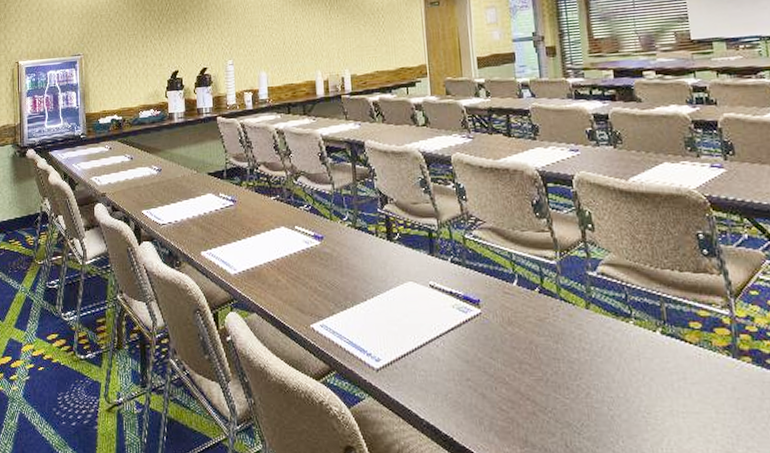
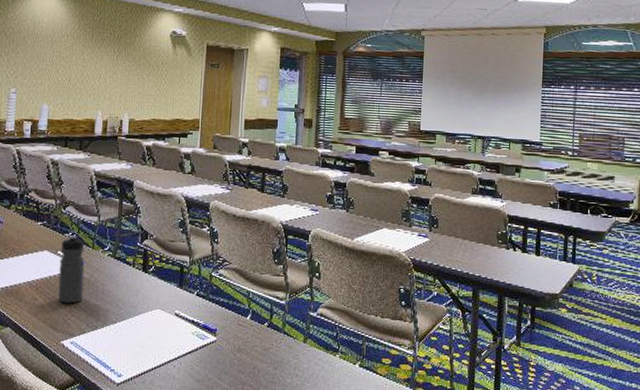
water bottle: none [297,208,327,283] -> present [58,235,85,304]

